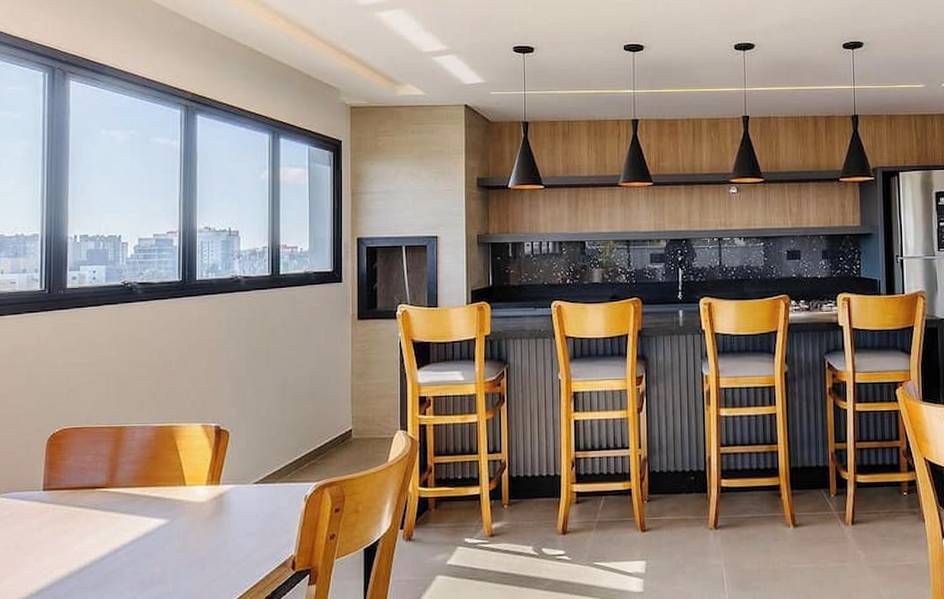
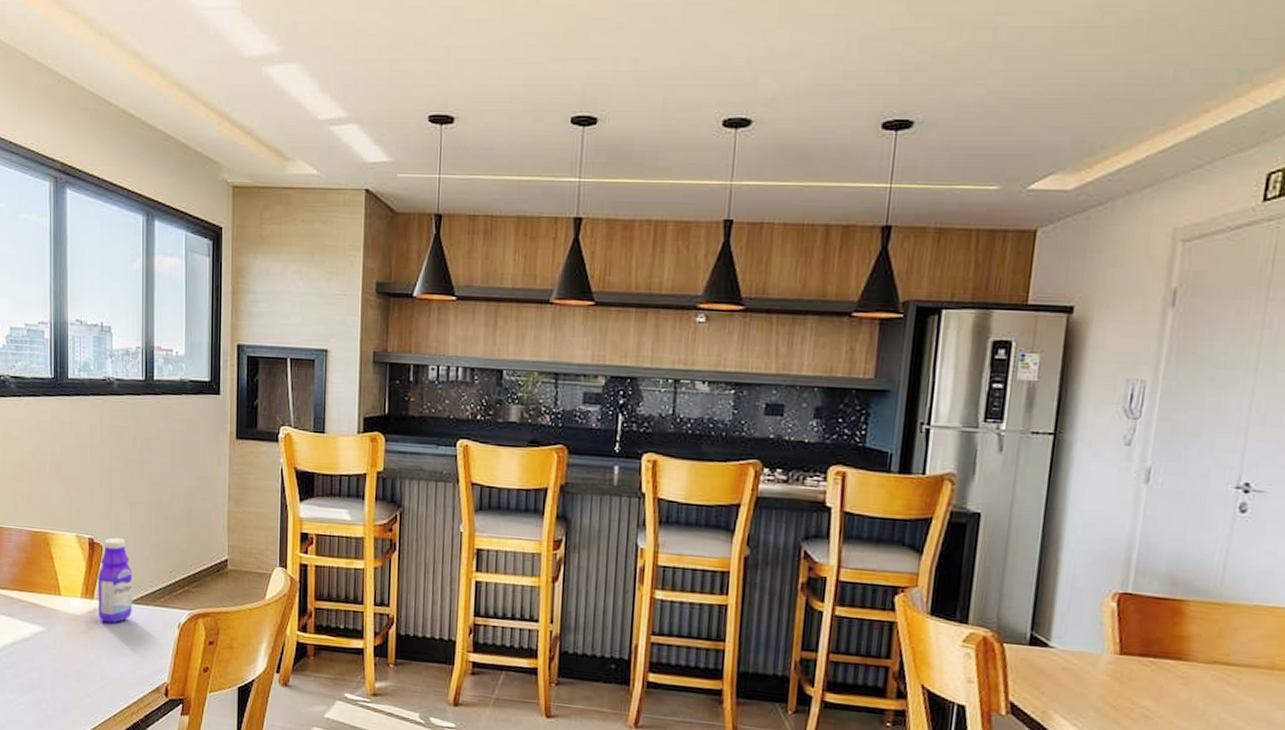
bottle: none [223,422,260,506] -> present [97,537,133,624]

